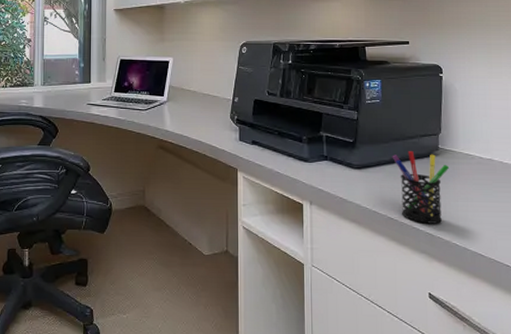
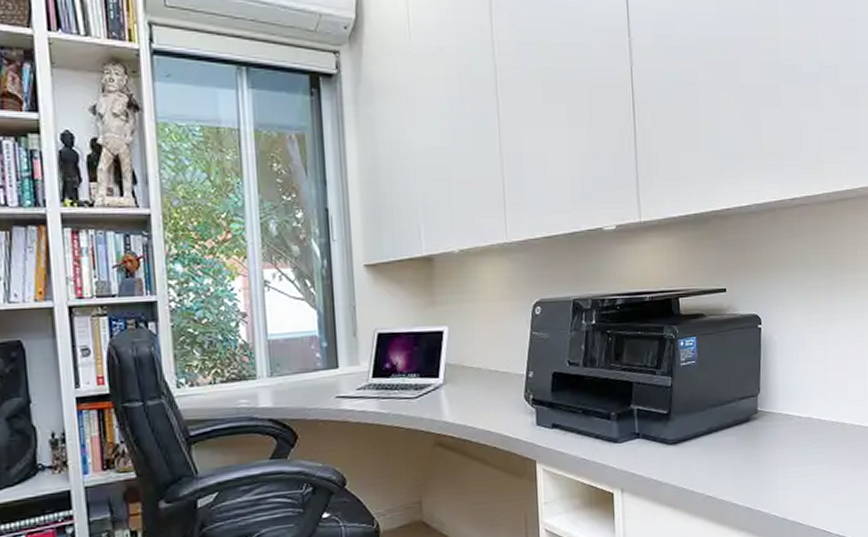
pen holder: present [392,151,450,224] -> none [709,417,769,498]

